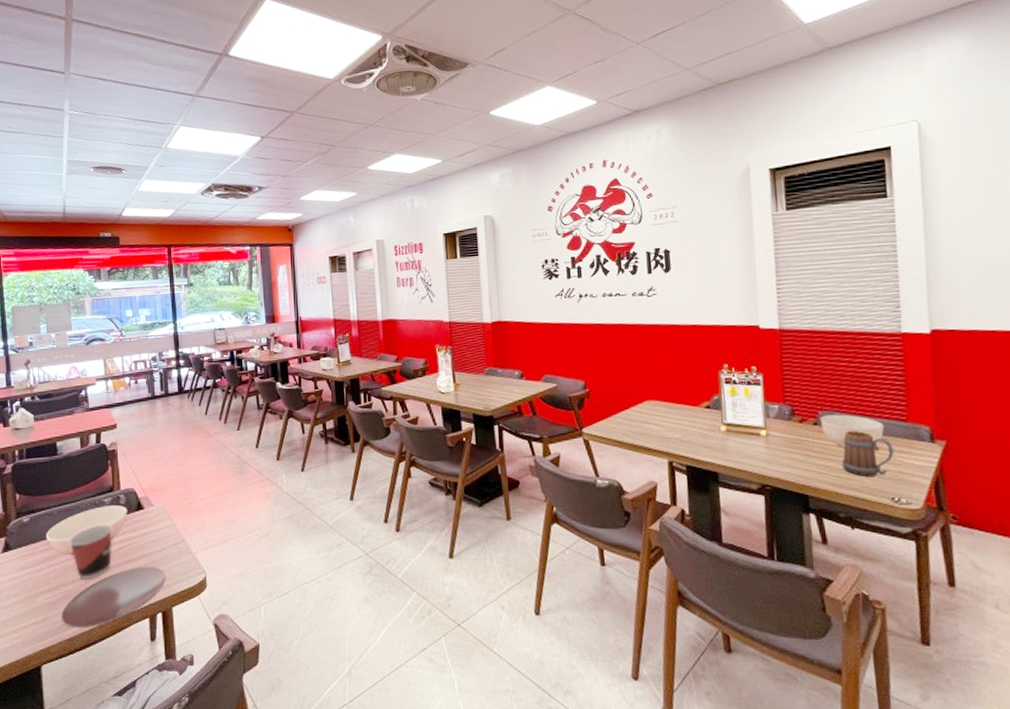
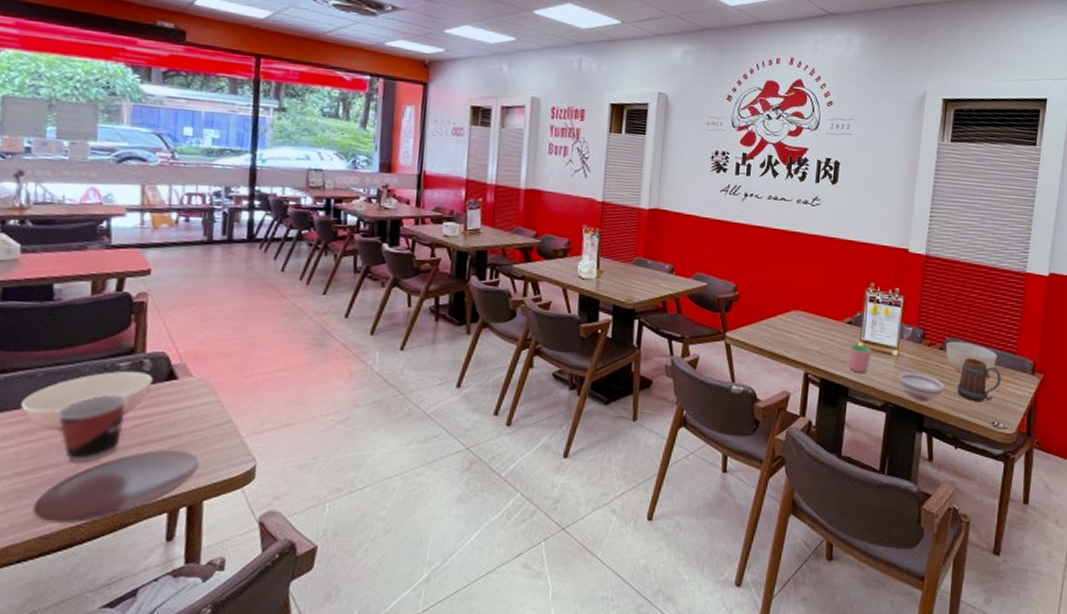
cup: none [712,428,738,457] -> present [848,344,872,373]
bowl: none [772,451,827,480] -> present [899,372,944,400]

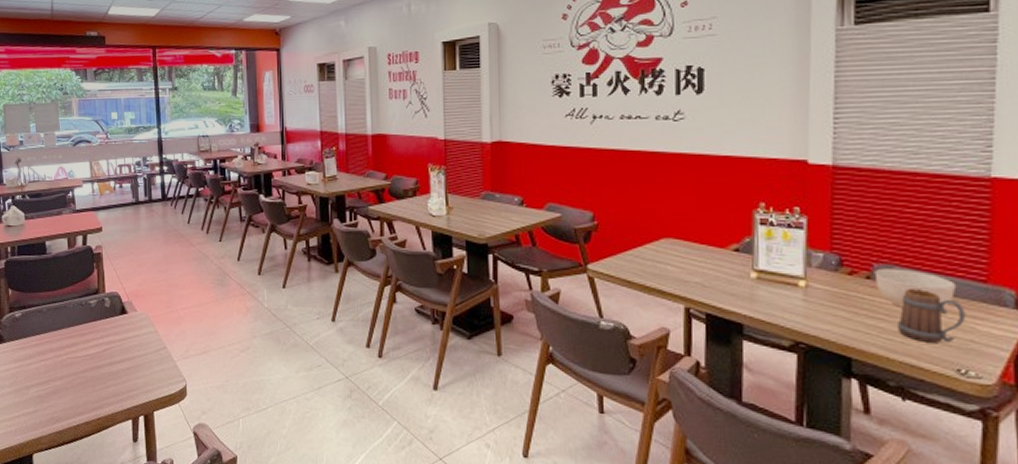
bowl: present [21,371,153,432] -> none [36,307,112,353]
plate: present [31,450,199,523] -> none [50,370,148,423]
cup: present [57,394,127,464] -> none [57,325,98,378]
cup: present [848,344,872,373] -> none [740,274,770,307]
bowl: present [899,372,944,400] -> none [811,306,877,340]

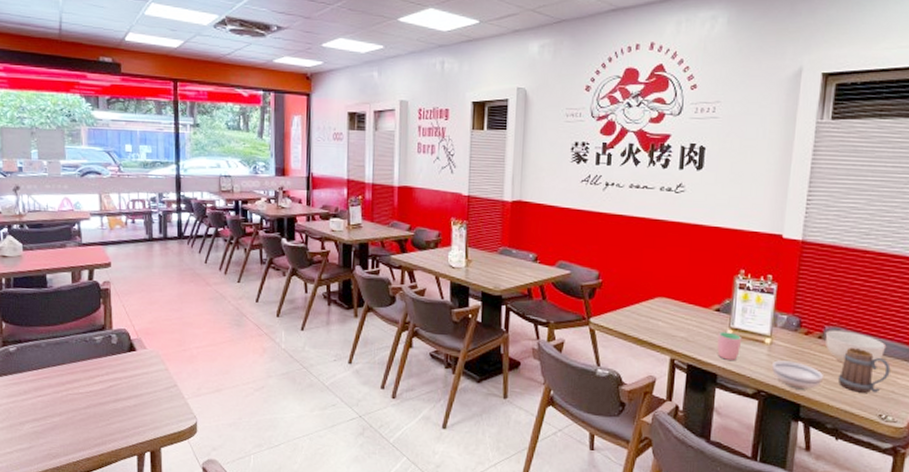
cup: none [740,274,770,307] -> present [717,331,743,360]
bowl: none [811,306,877,340] -> present [772,360,823,390]

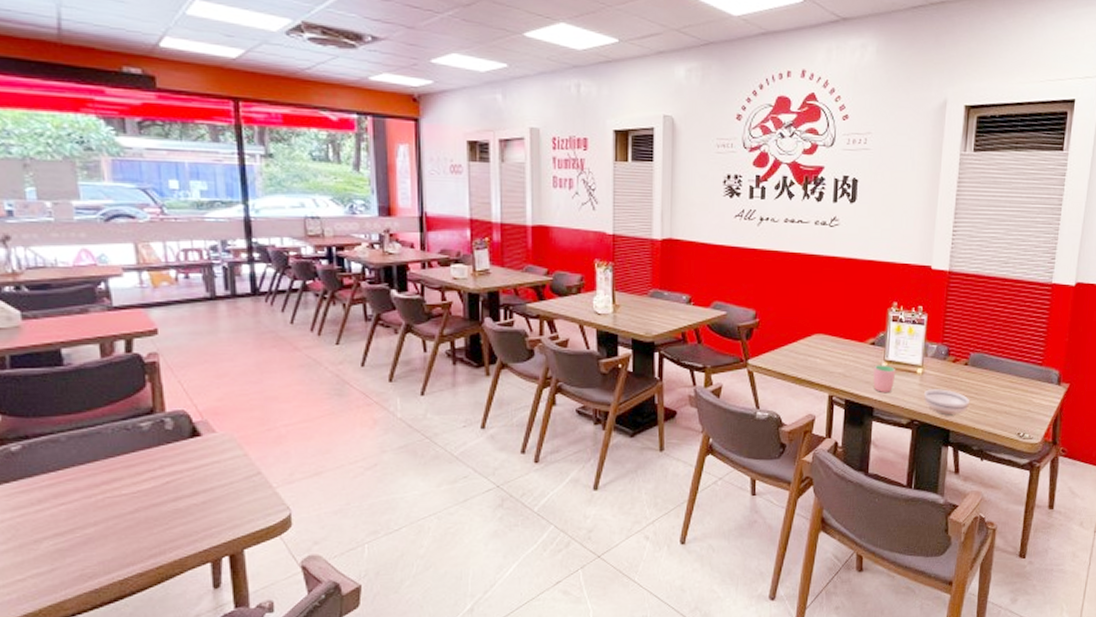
bowl: present [825,330,887,364] -> none [970,356,1024,387]
beer mug: present [837,348,891,393] -> none [982,372,1027,414]

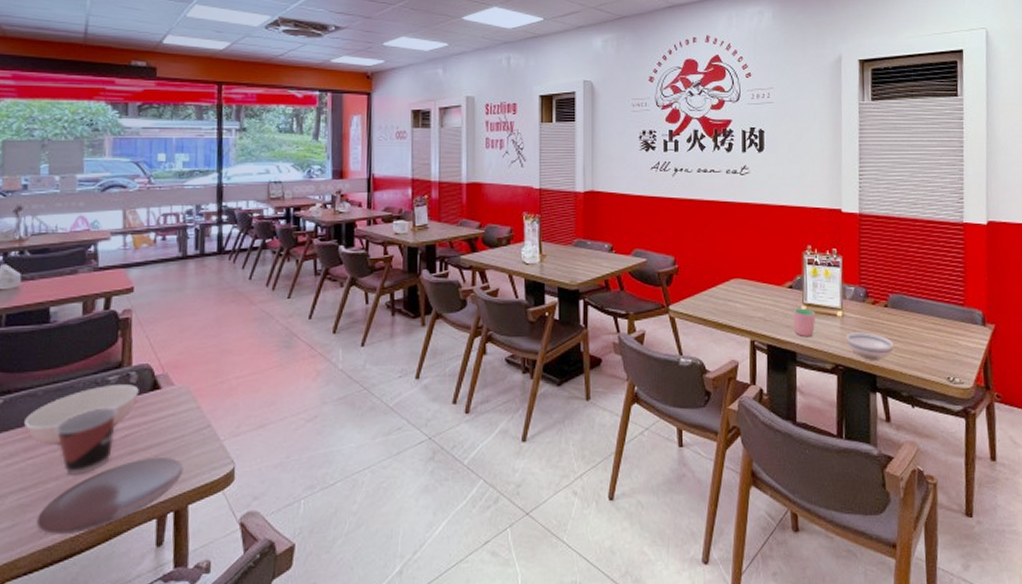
bowl: none [49,431,177,492] -> present [24,384,139,446]
plate: none [77,504,235,578] -> present [36,458,183,535]
cup: none [87,454,155,522] -> present [56,407,117,476]

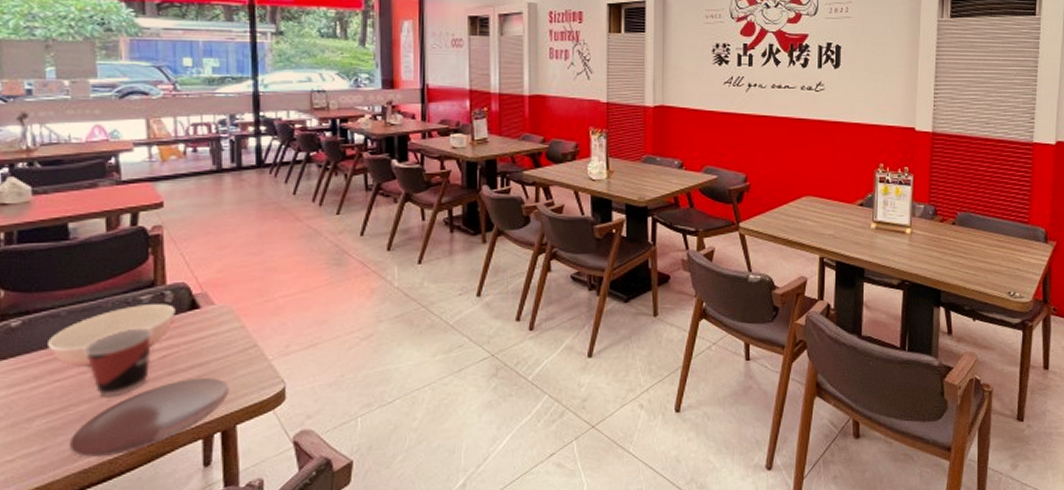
cup: present [793,308,816,336] -> none [863,225,885,253]
bowl: present [846,332,893,360] -> none [914,249,958,276]

